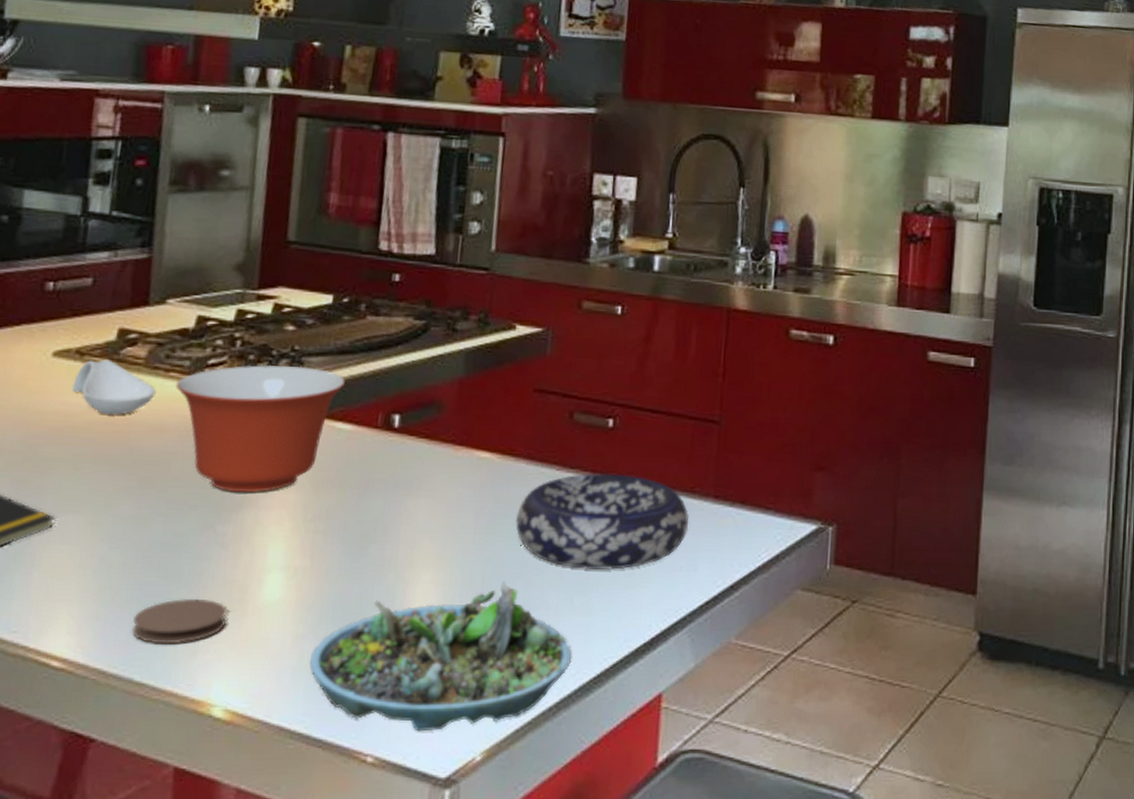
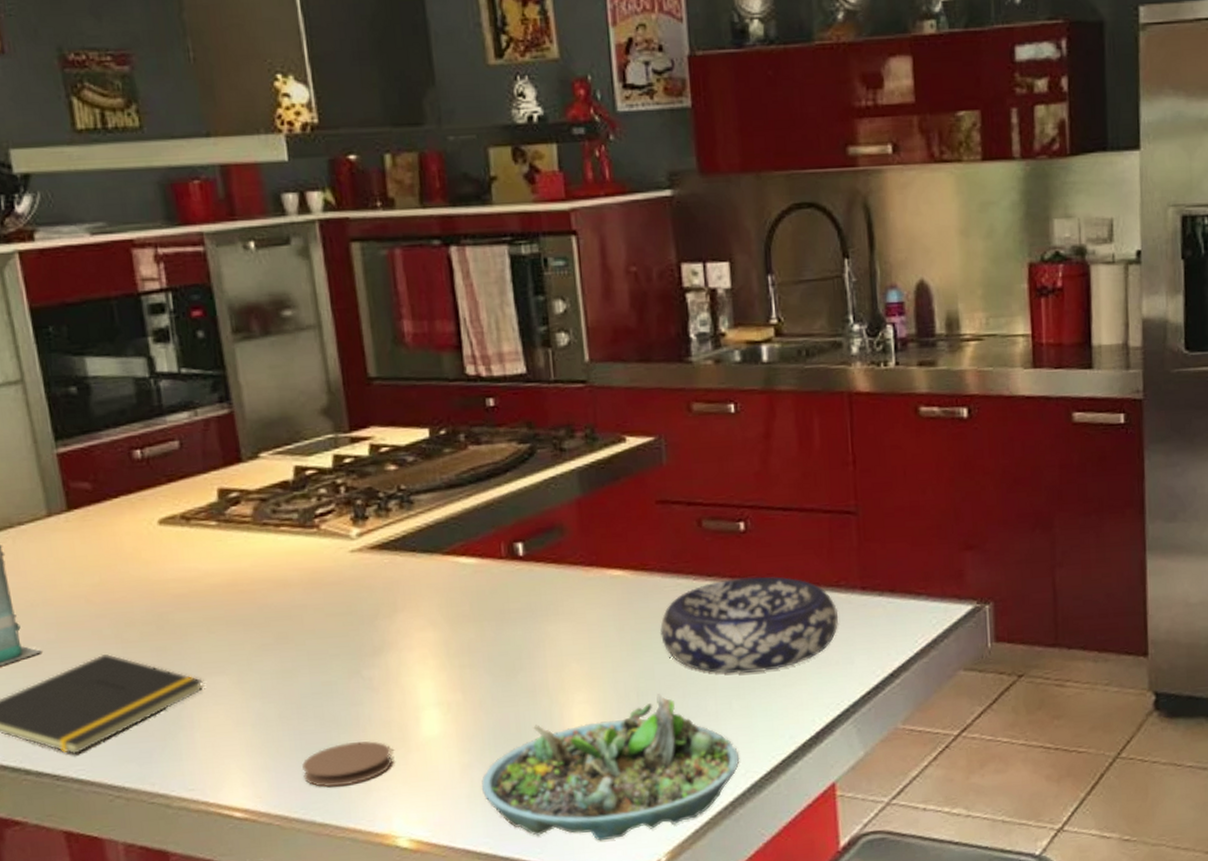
spoon rest: present [72,359,156,416] -> none [186,521,271,577]
mixing bowl: present [175,364,346,493] -> none [289,505,461,638]

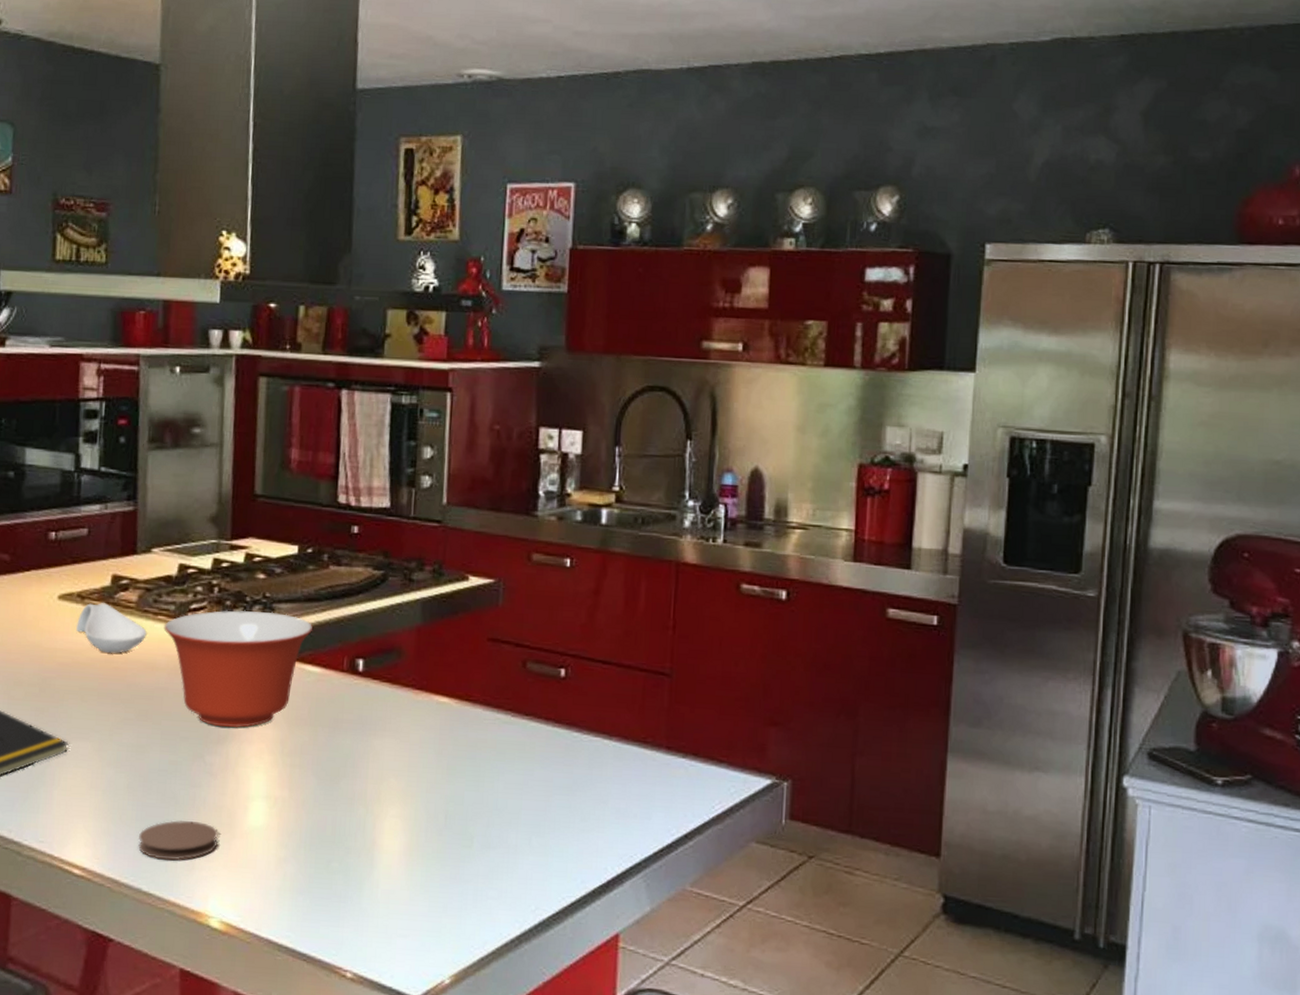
spoon rest: none [186,521,271,577] -> present [76,603,147,654]
mixing bowl: none [289,505,461,638] -> present [164,610,313,728]
succulent planter: present [482,694,740,841] -> none [292,820,532,953]
decorative bowl: present [660,576,839,674] -> none [475,721,642,815]

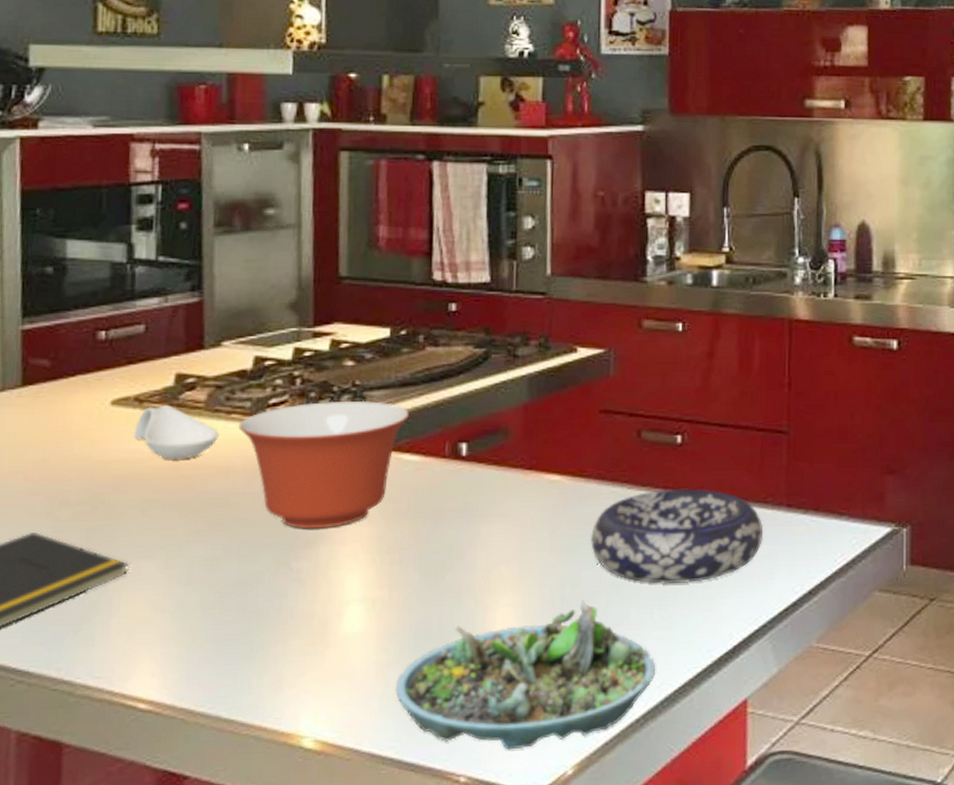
coaster: present [138,820,218,861] -> none [216,635,309,681]
succulent planter: none [292,820,532,953] -> present [396,600,656,750]
decorative bowl: none [475,721,642,815] -> present [591,489,764,585]

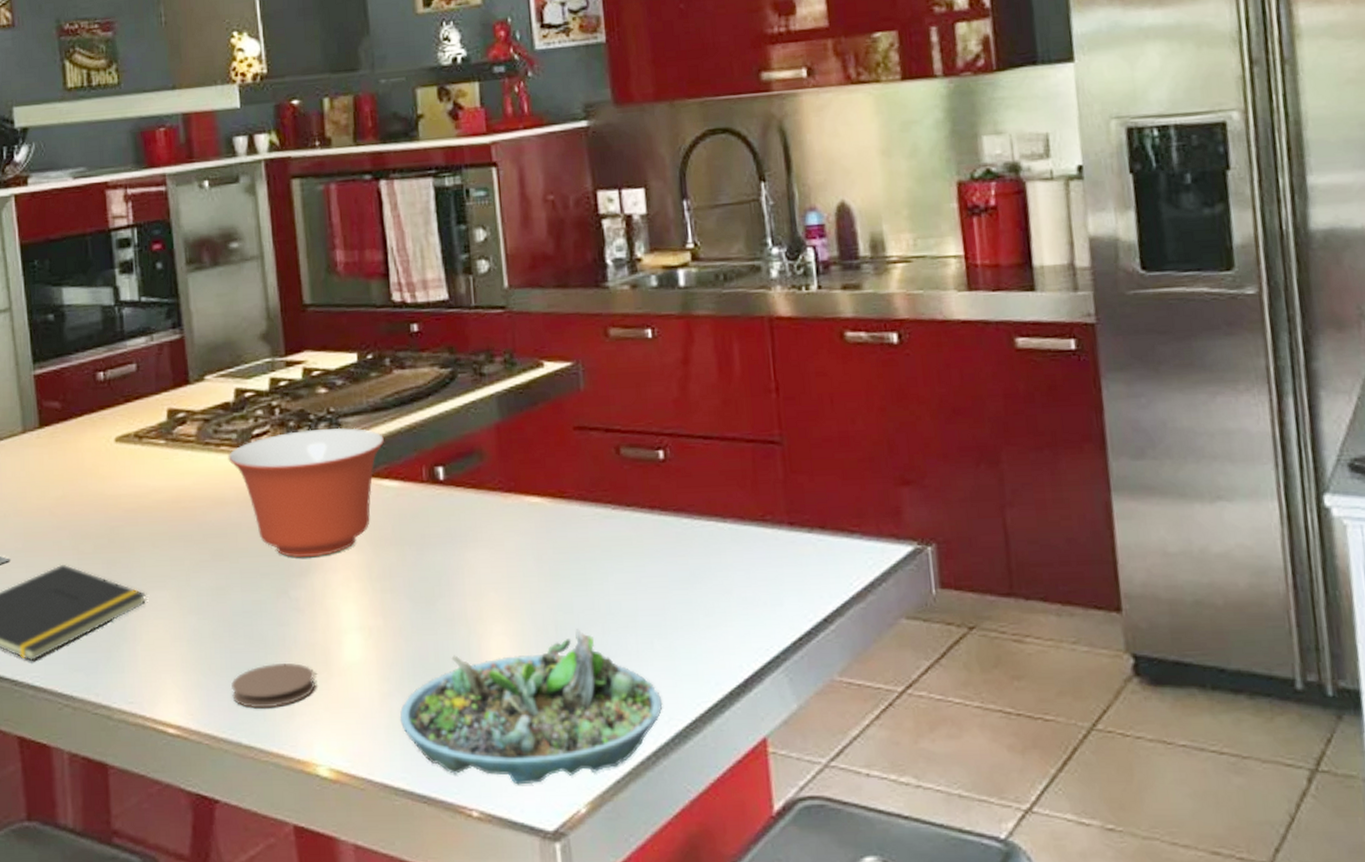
spoon rest: present [134,405,219,461] -> none [137,440,211,494]
coaster: none [216,635,309,681] -> present [231,663,315,709]
decorative bowl: present [591,489,764,585] -> none [578,508,766,612]

